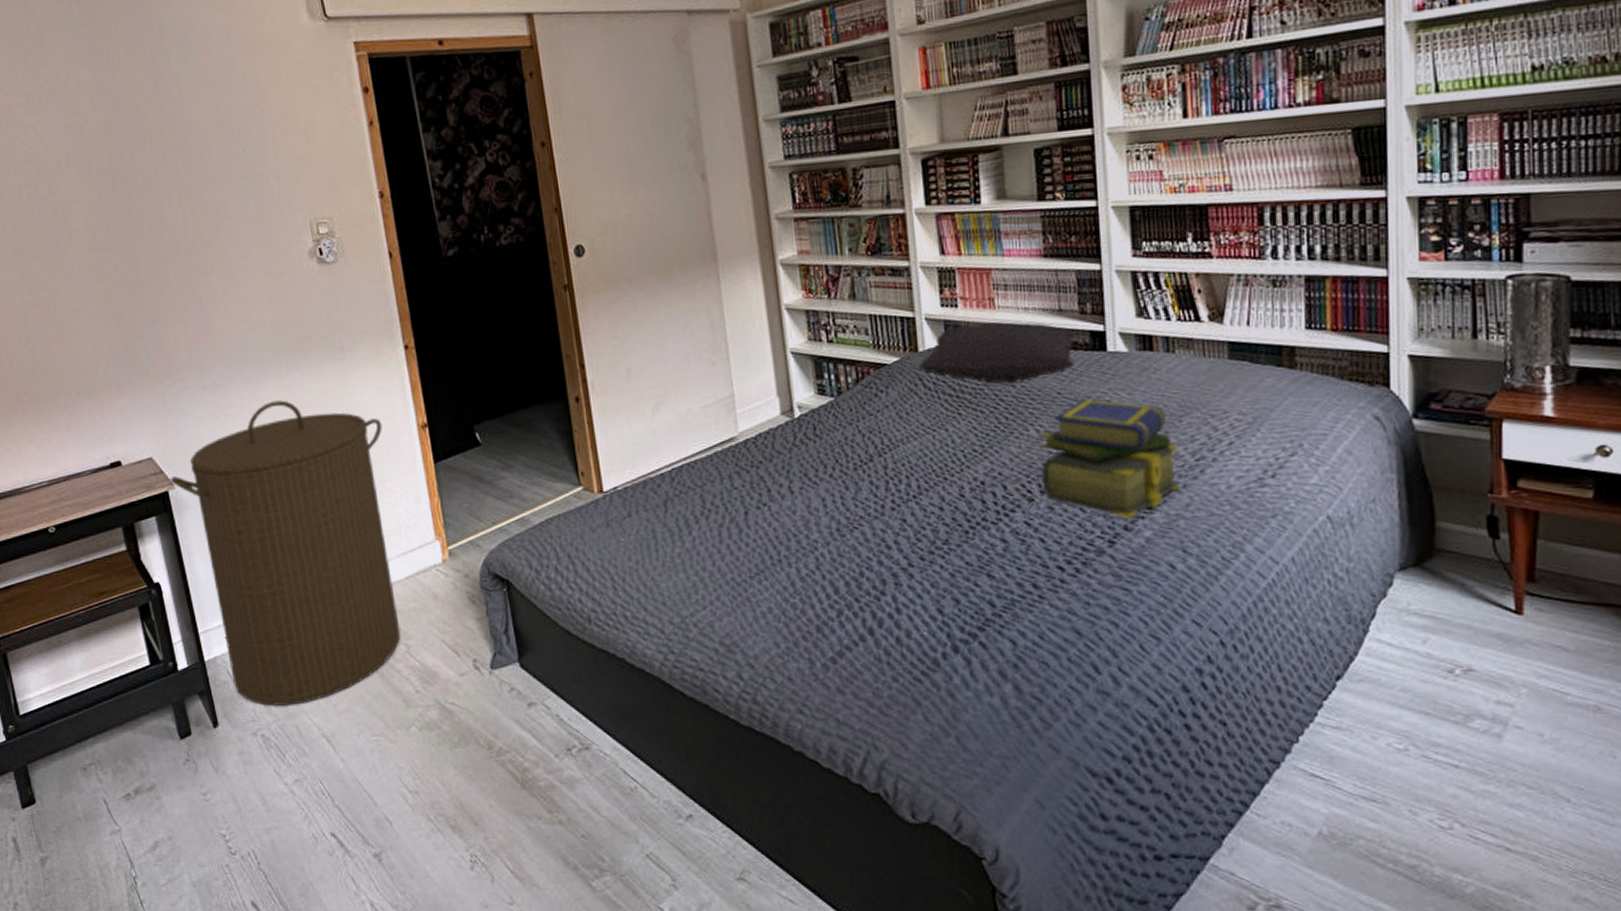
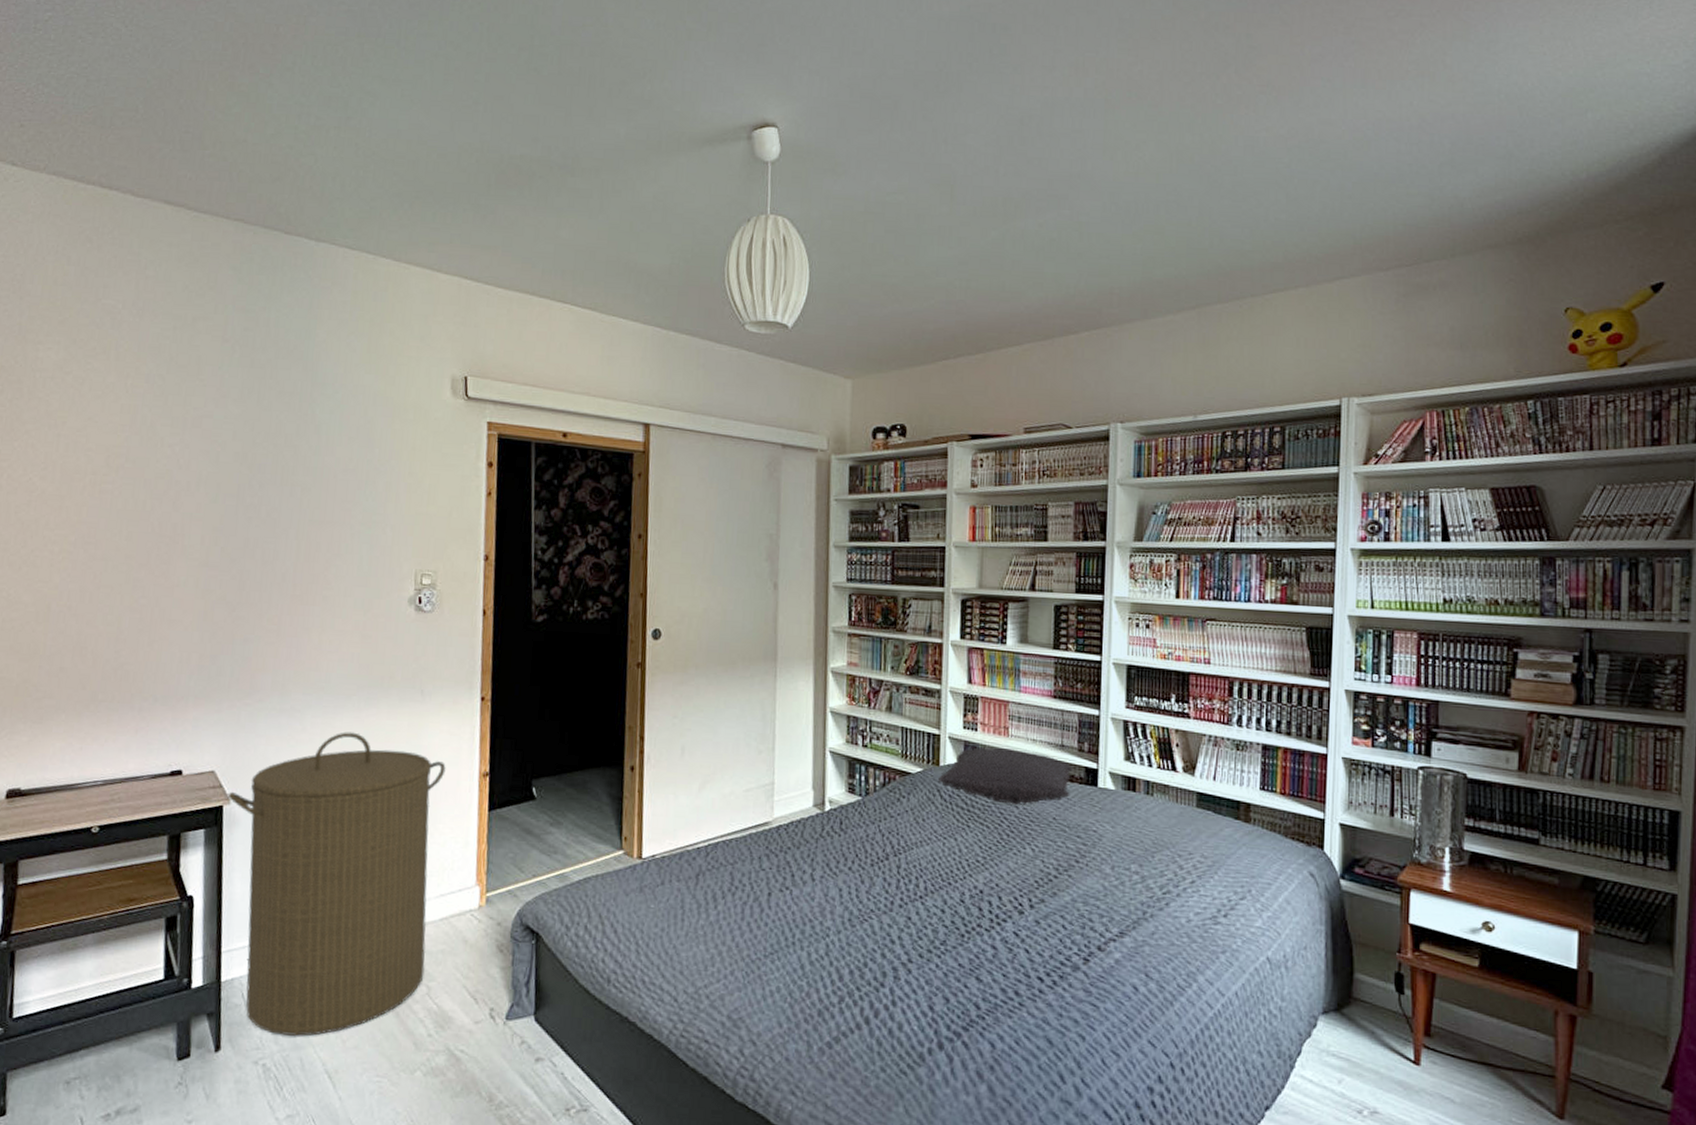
stack of books: present [1040,399,1179,519] -> none [1032,827,1150,940]

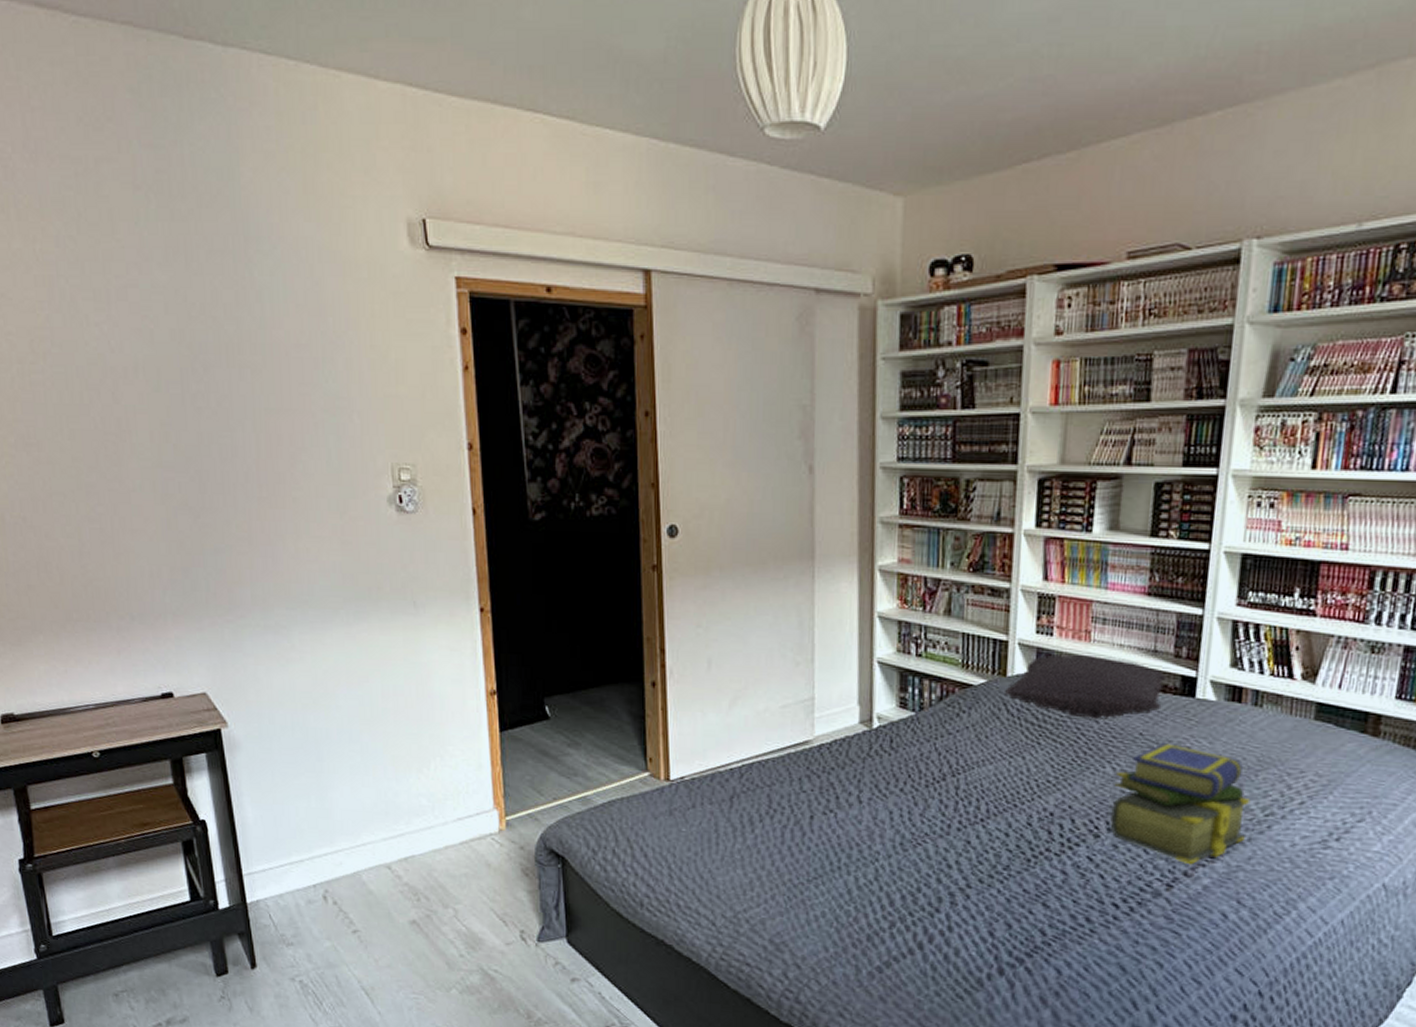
laundry hamper: present [227,732,446,1037] -> none [224,649,450,956]
stack of books: none [1032,827,1150,940] -> present [1110,743,1251,865]

